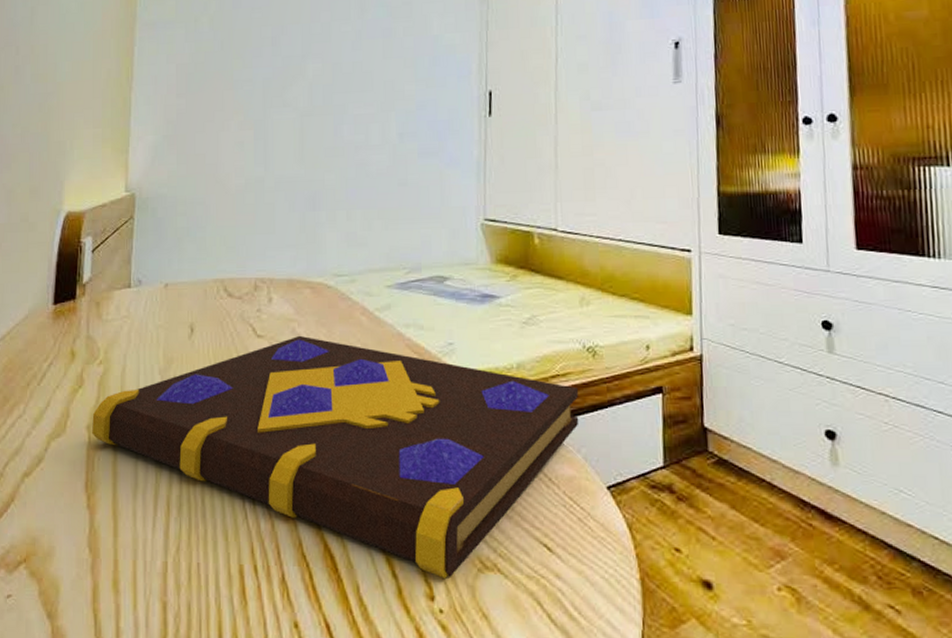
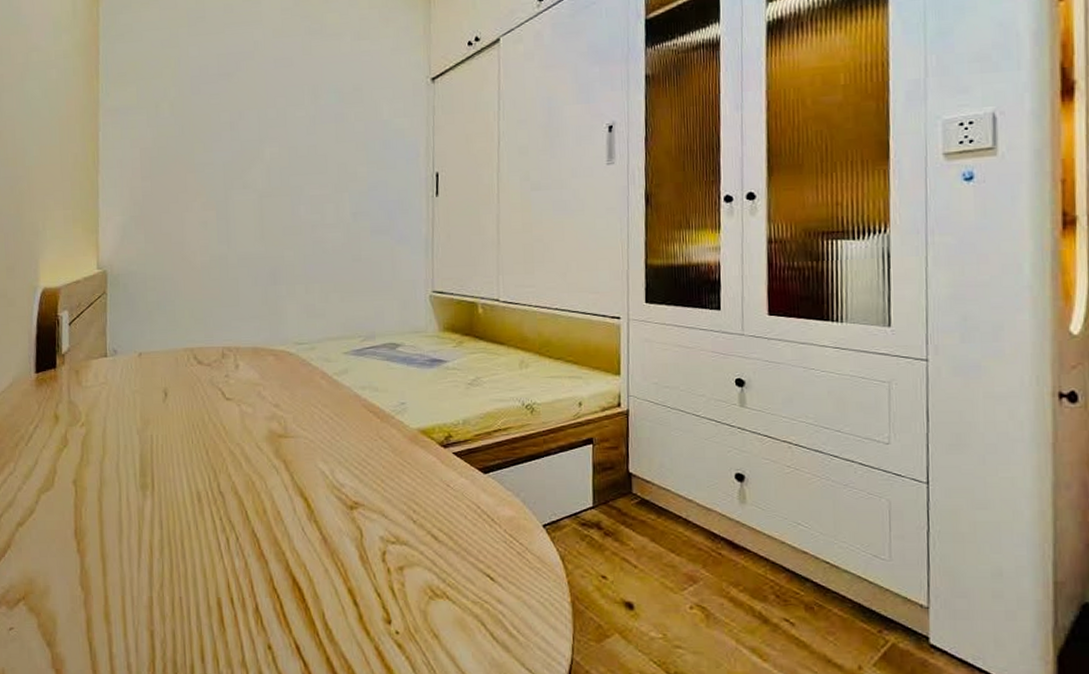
book: present [92,335,579,578] -> none [77,397,519,605]

